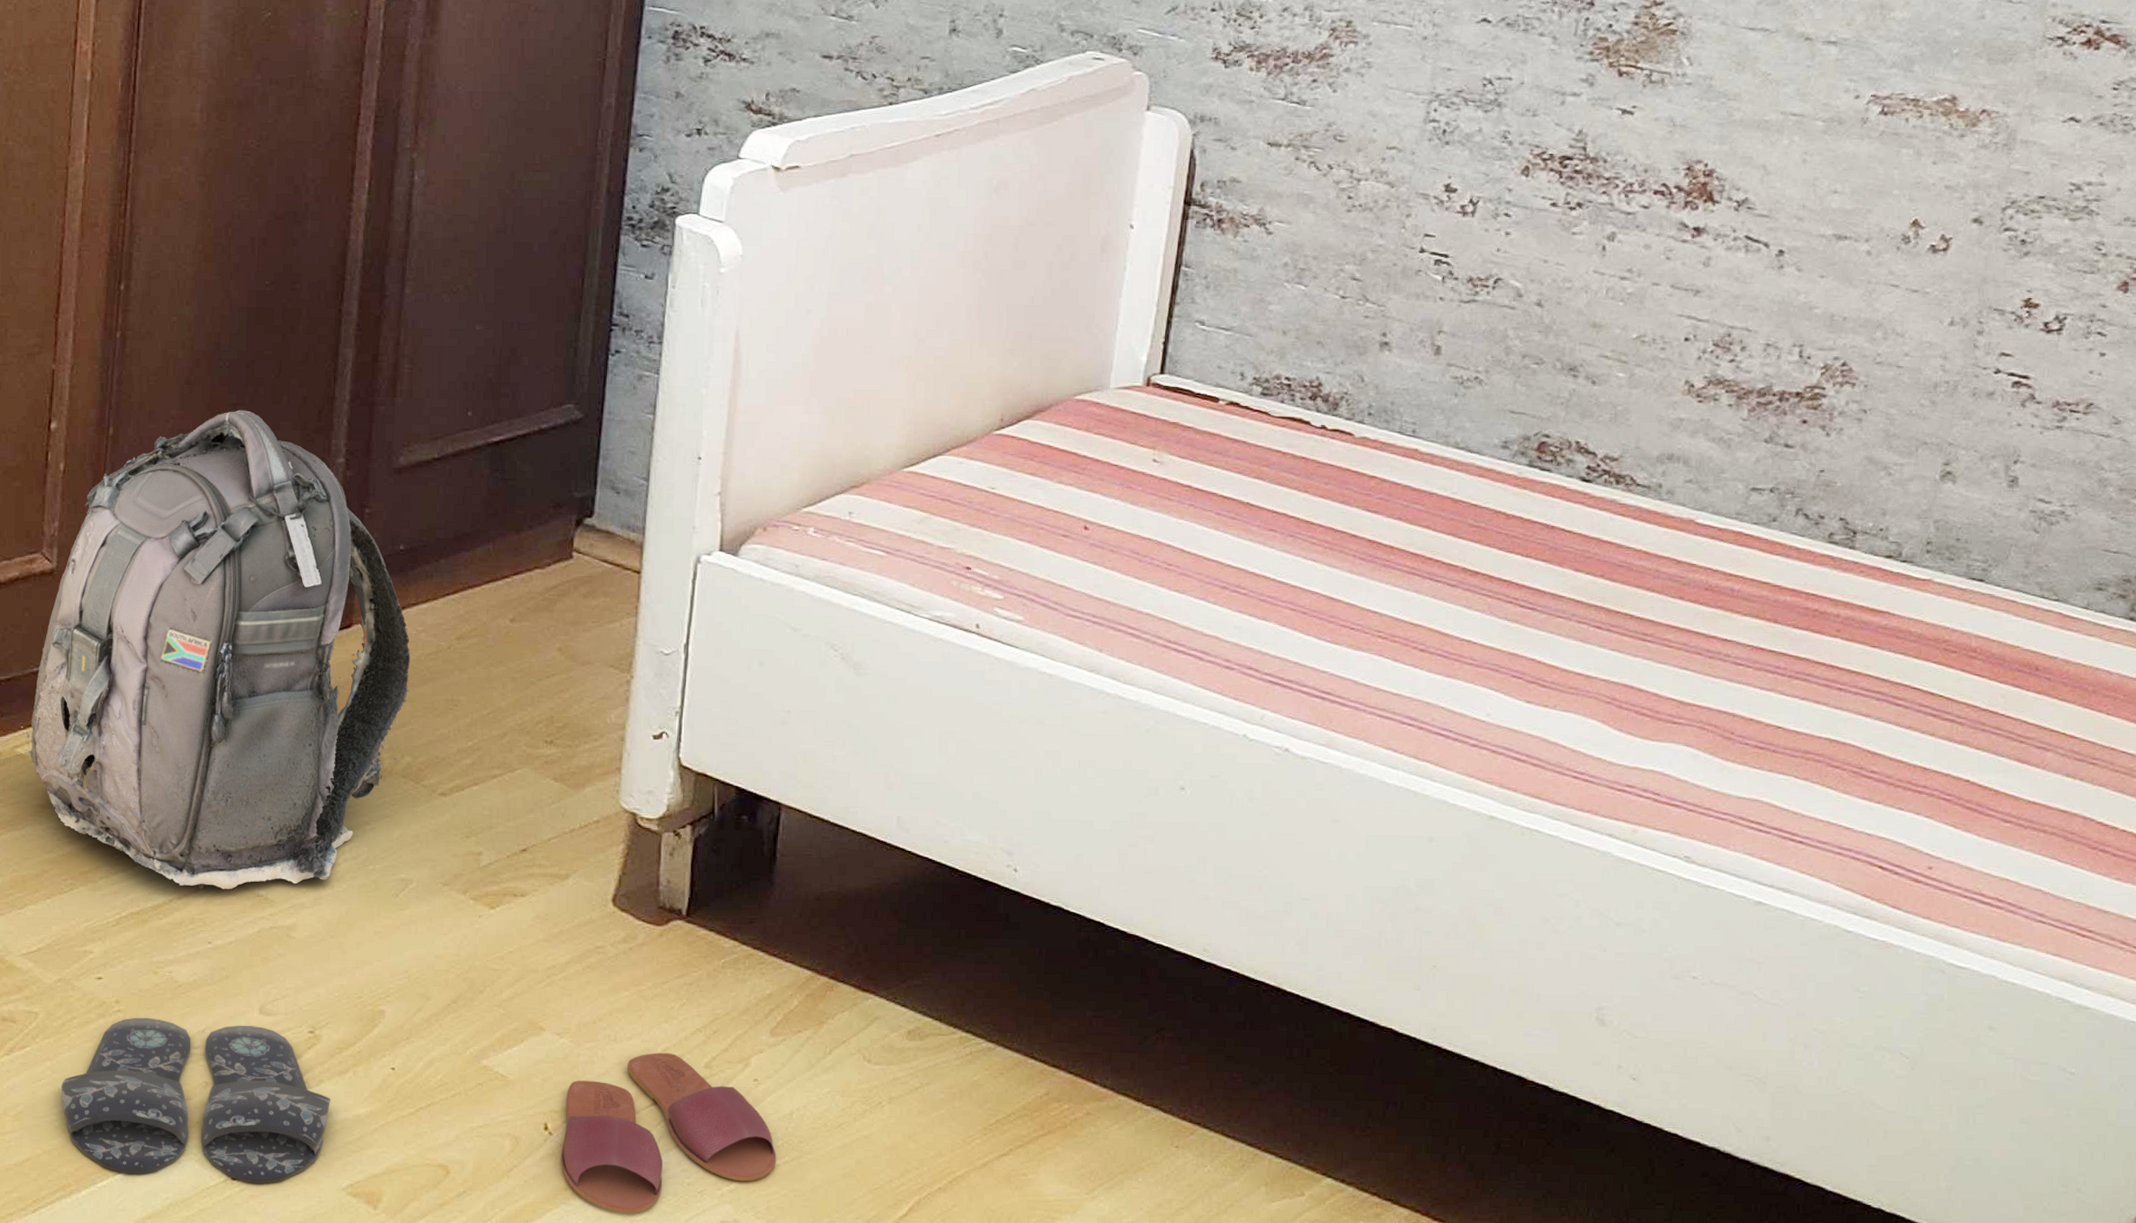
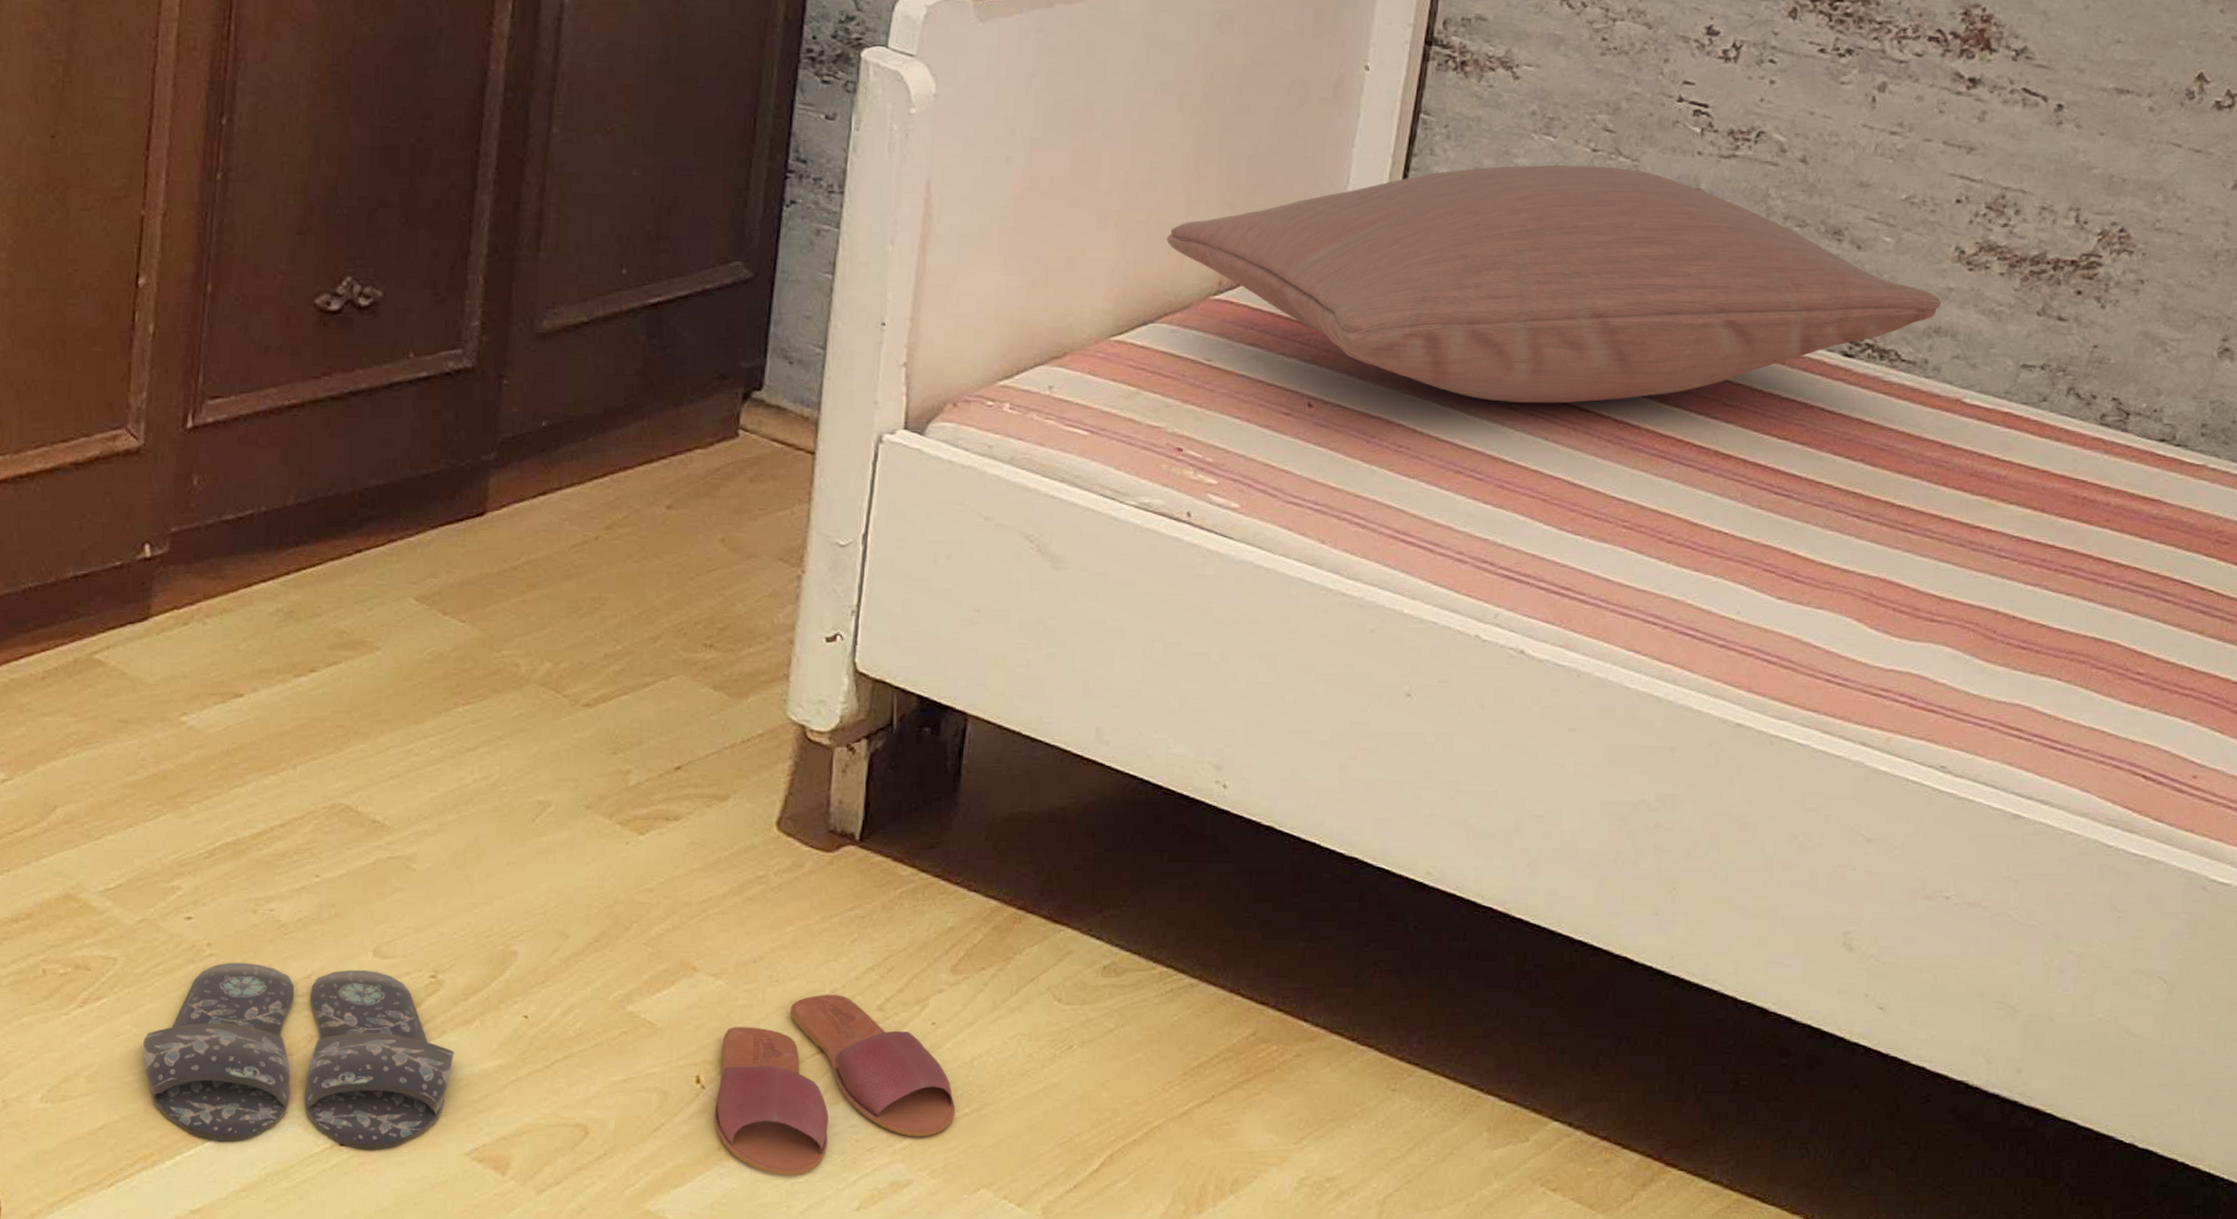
backpack: present [21,410,411,890] -> none [100,265,553,816]
pillow: none [952,310,1672,526] -> present [1166,165,1941,404]

